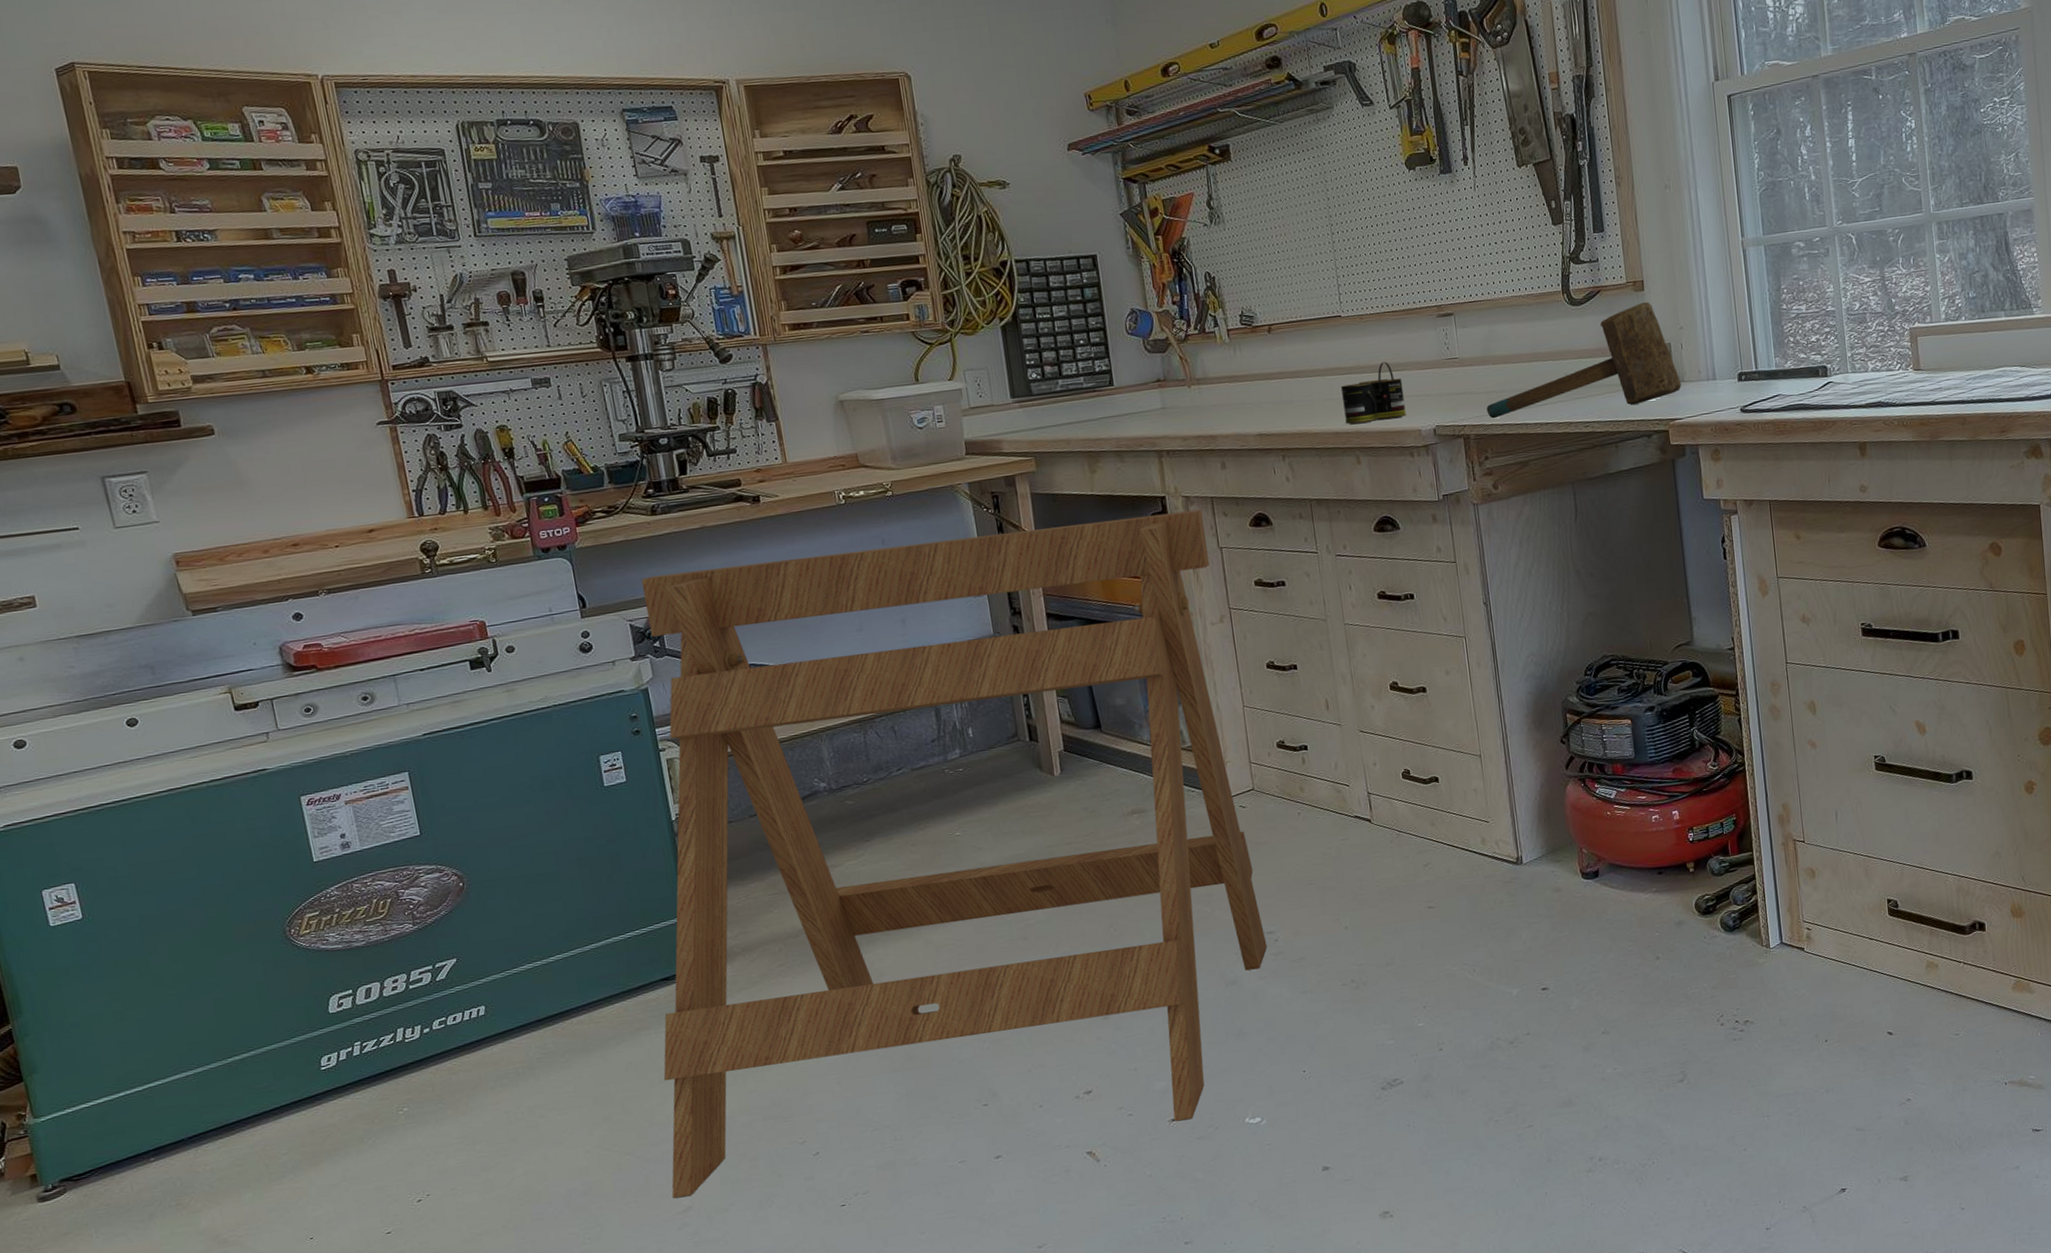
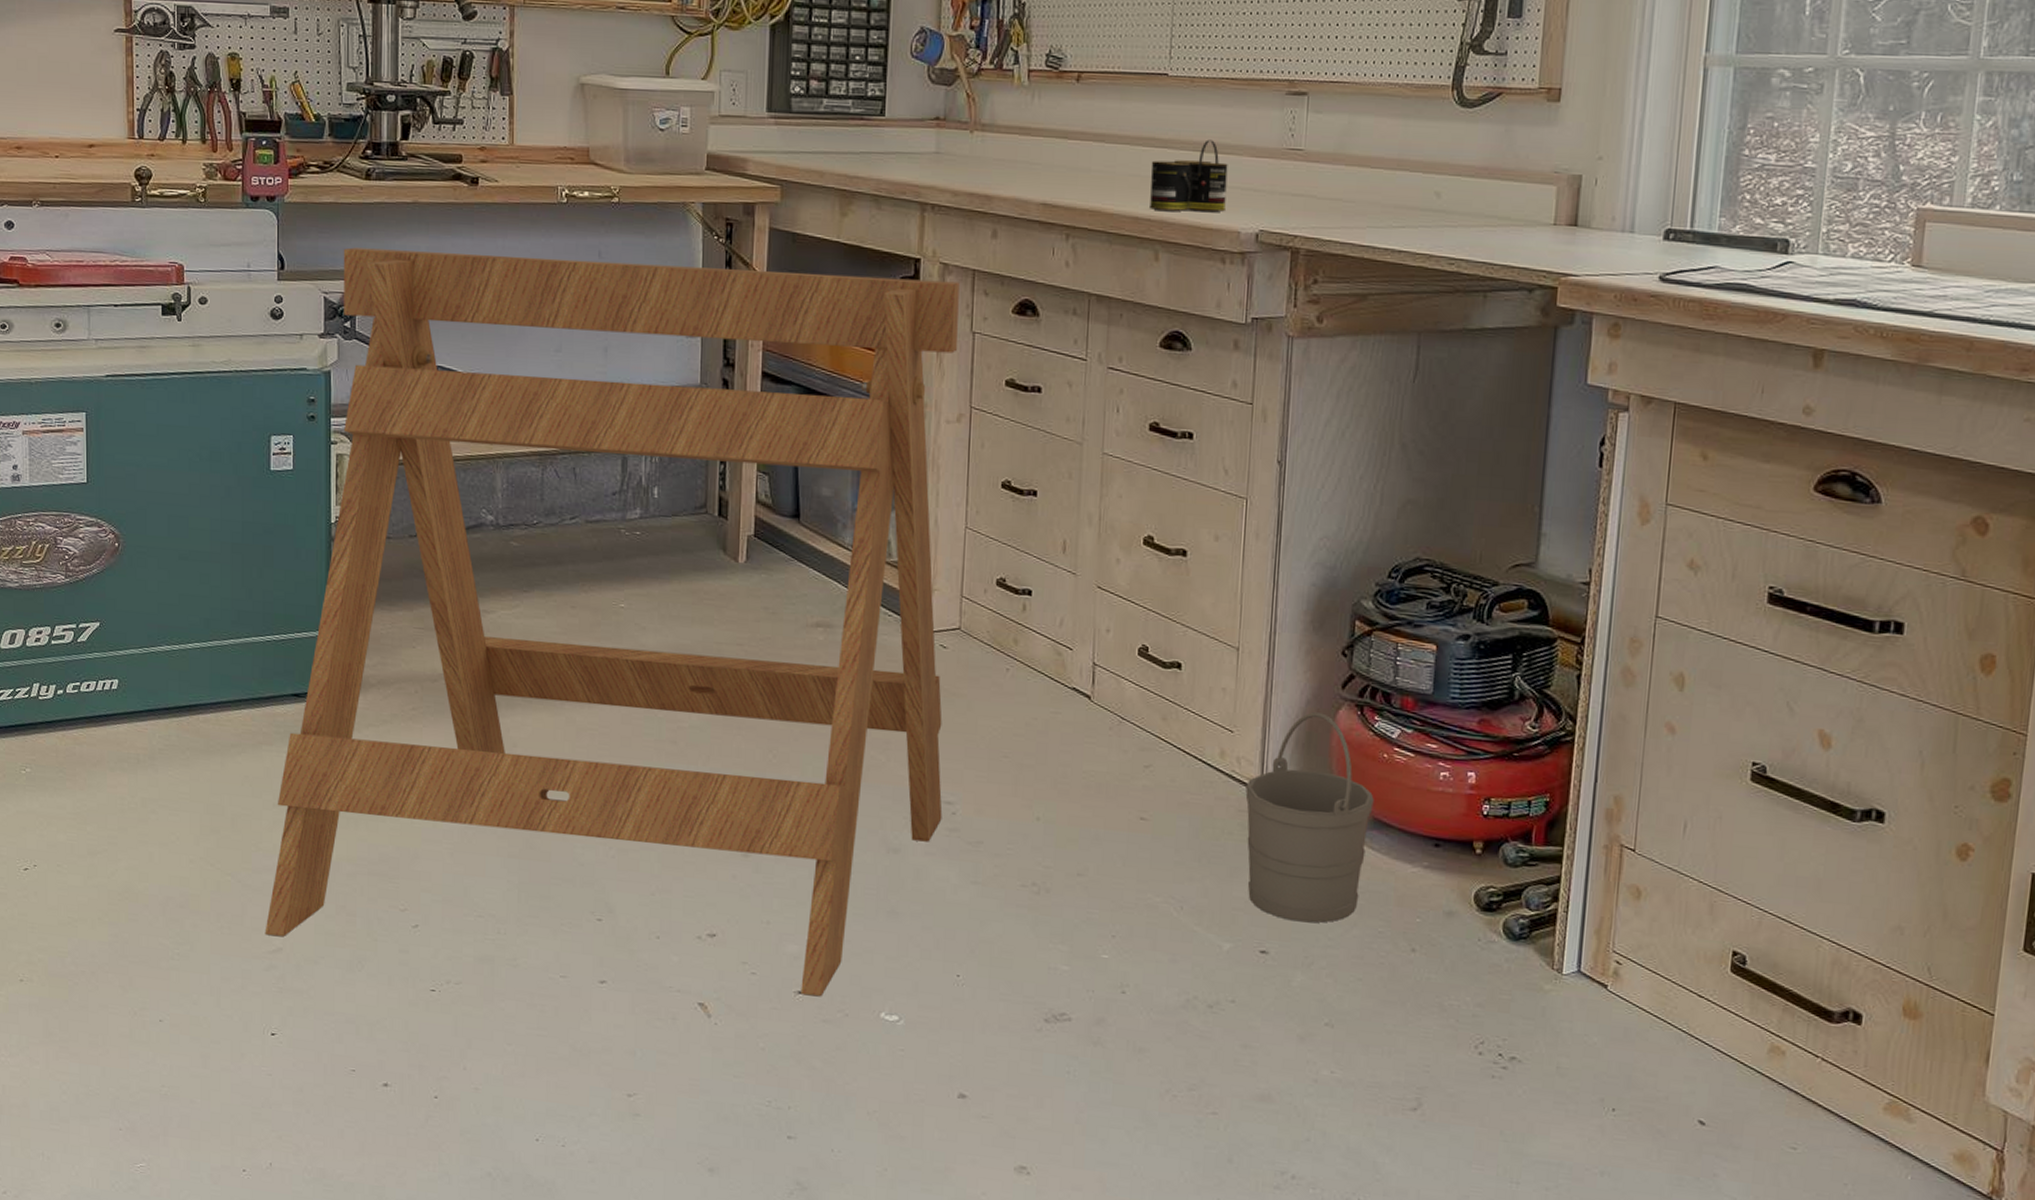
mallet: present [1486,301,1682,419] -> none [1326,116,1587,247]
bucket: none [1506,791,1610,959] -> present [1245,712,1374,923]

